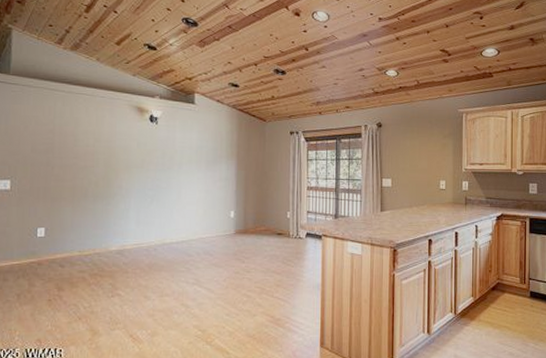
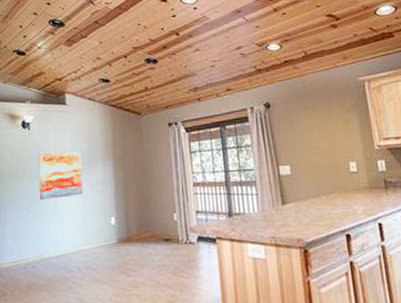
wall art: none [164,147,207,191] -> present [38,151,83,199]

